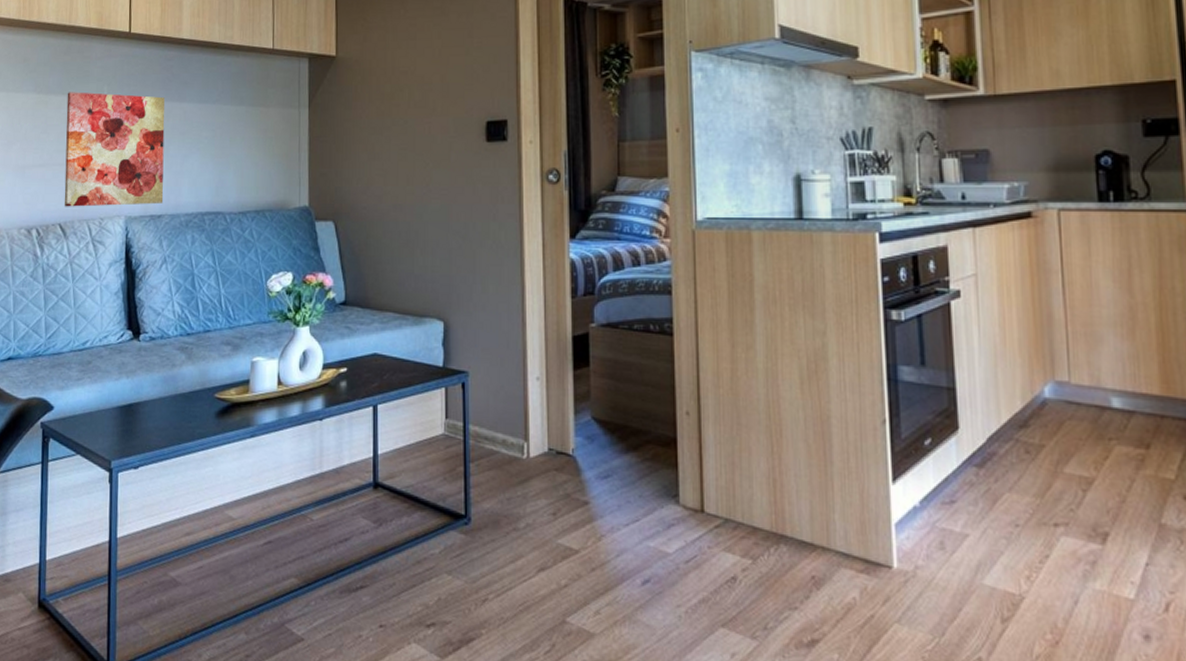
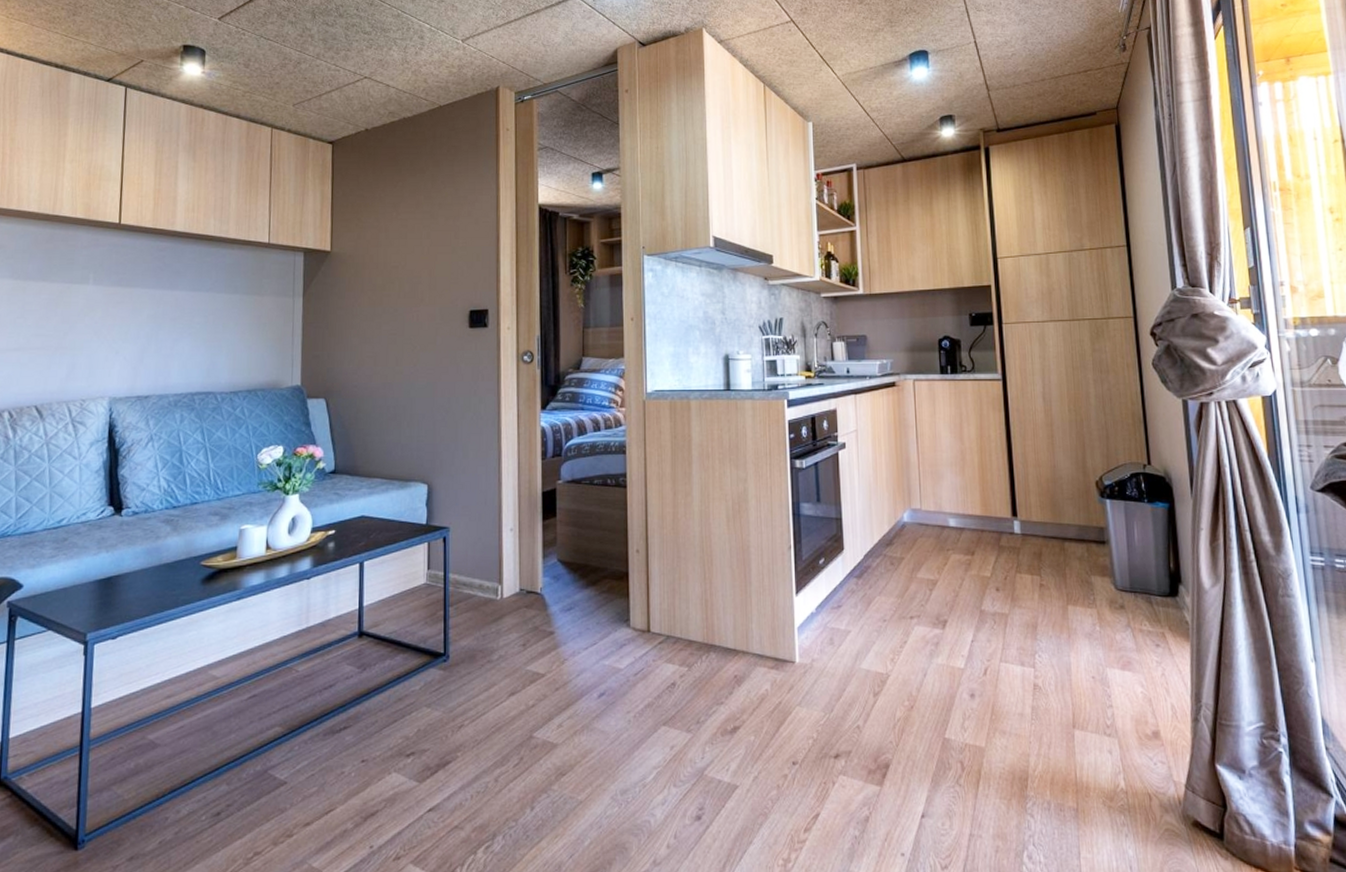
wall art: present [64,92,165,207] -> none [41,278,156,390]

